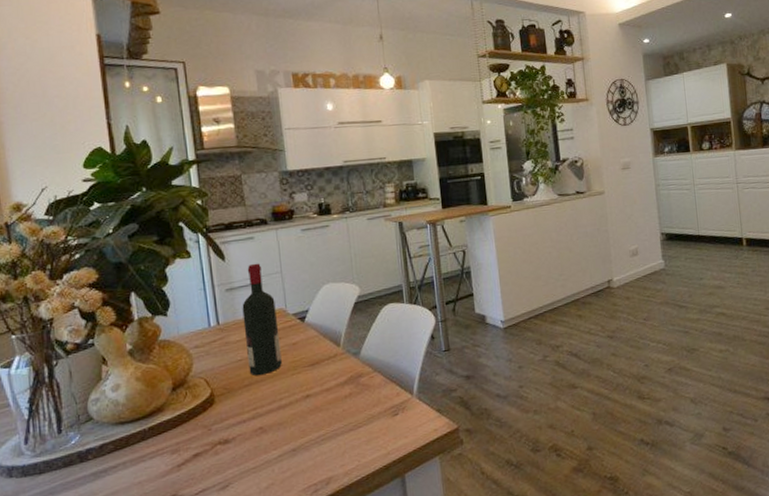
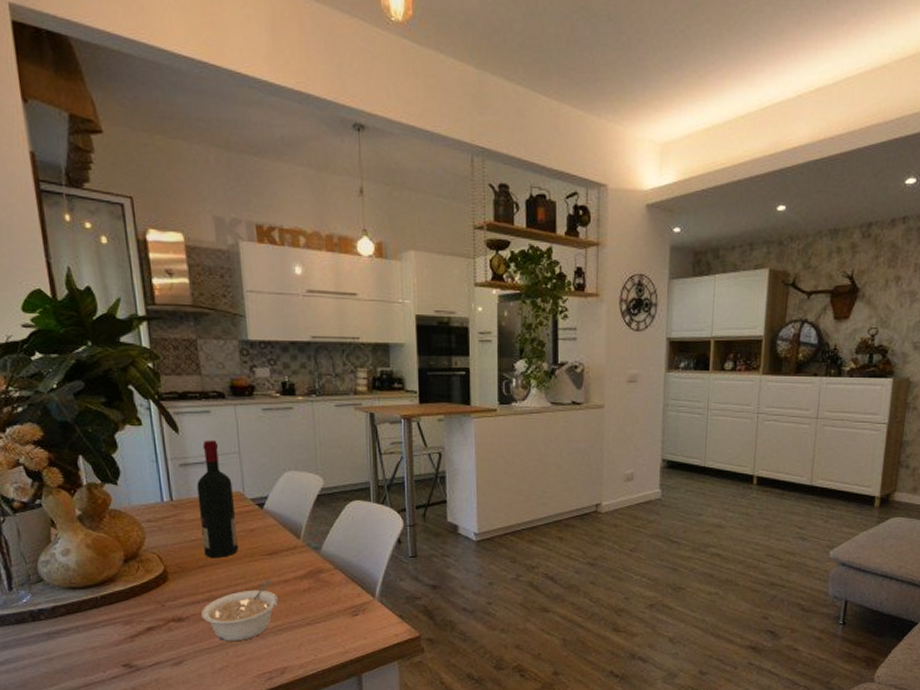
legume: none [247,389,322,459] -> present [201,579,279,642]

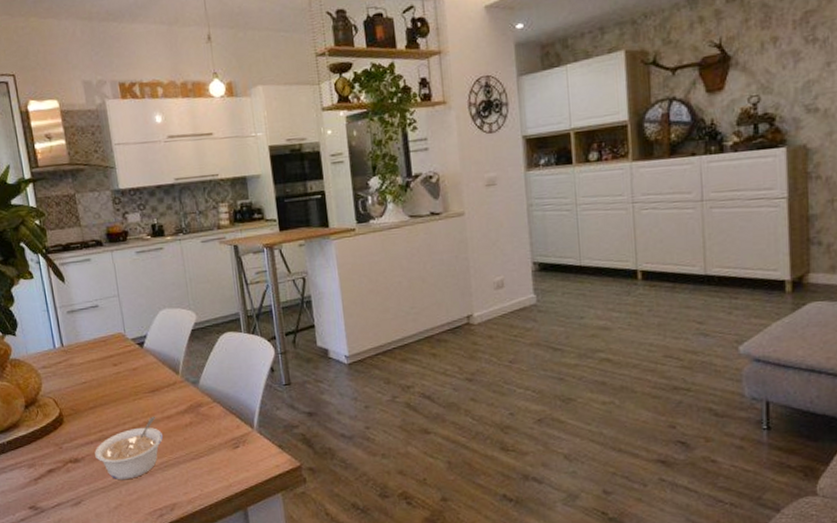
wine bottle: present [197,440,238,559] -> none [83,285,124,399]

